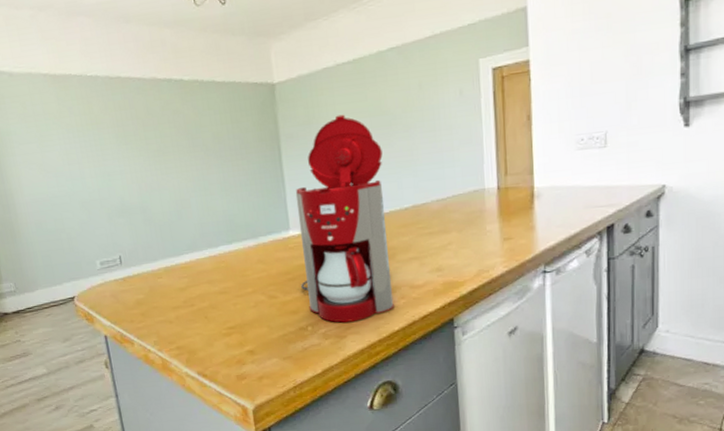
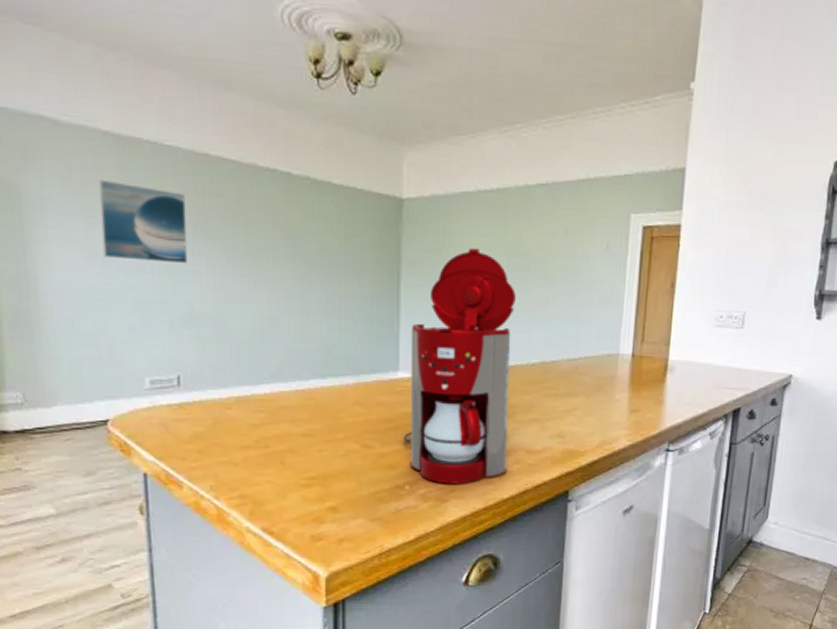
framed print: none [45,111,116,171] -> present [99,179,188,264]

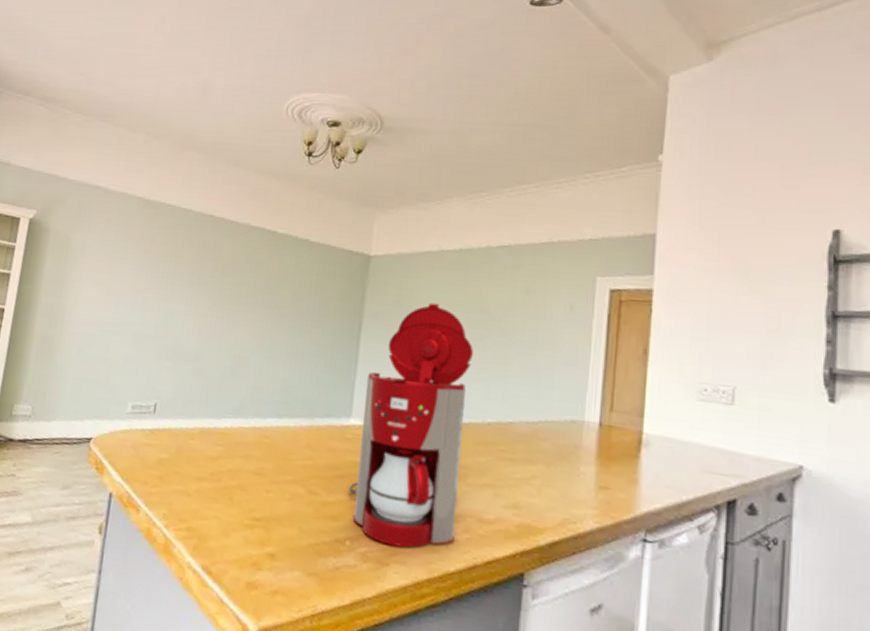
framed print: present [99,179,188,264] -> none [117,233,190,305]

